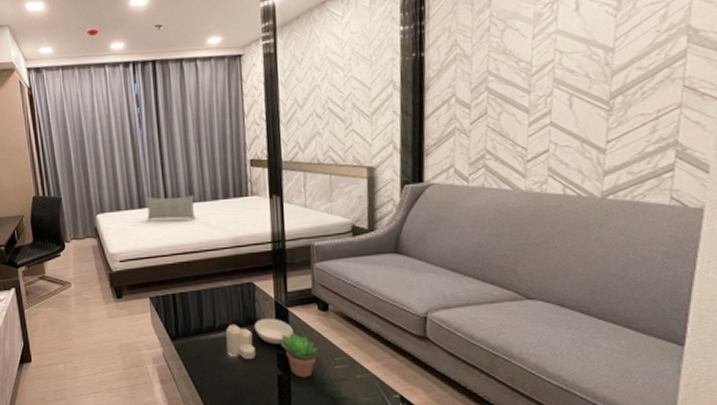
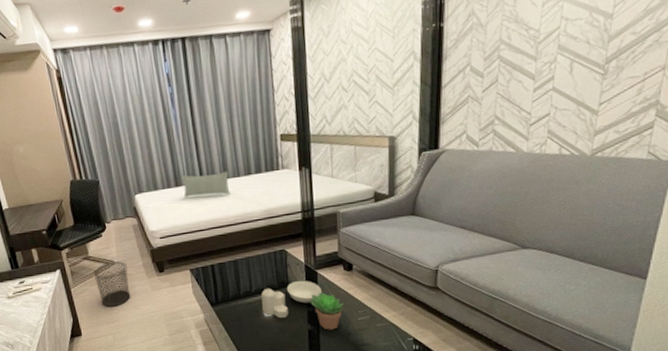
waste bin: none [48,283,86,332] -> present [93,261,131,307]

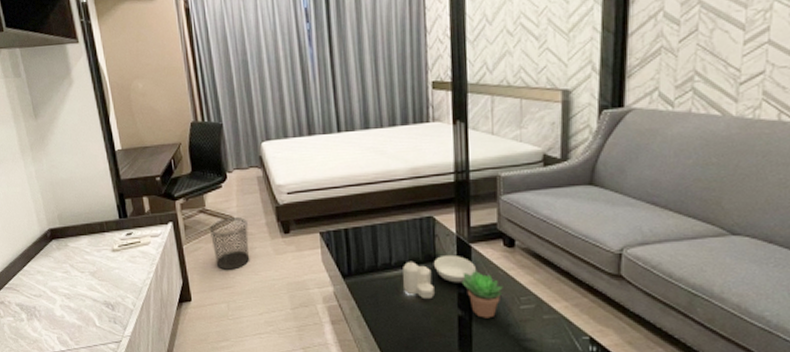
pillow: present [181,170,230,198] -> none [315,120,371,148]

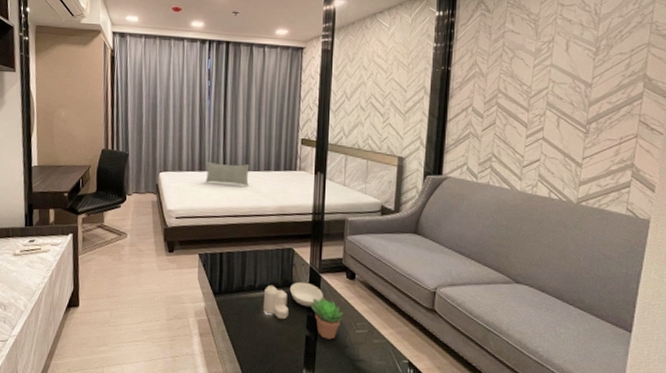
waste bin: present [209,217,250,270] -> none [104,234,139,281]
pillow: none [315,120,371,148] -> present [205,161,250,186]

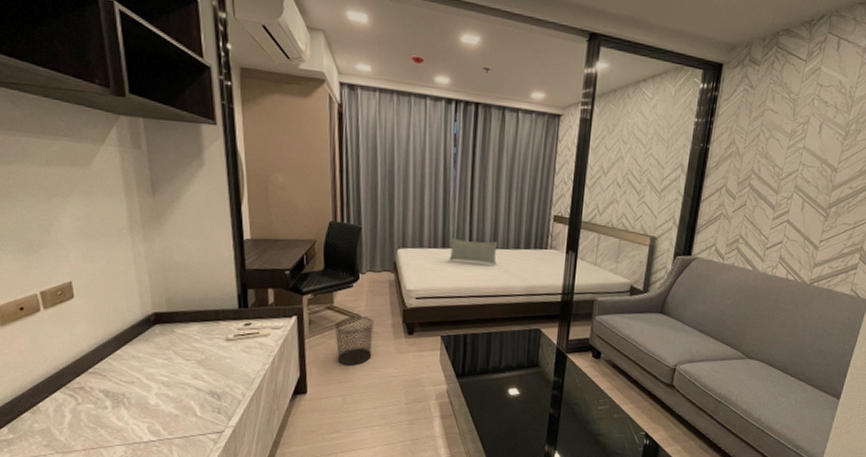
waste bin: none [104,234,139,281] -> present [334,316,374,366]
candle: present [264,285,288,320] -> none [508,365,533,399]
bowl: present [289,281,323,307] -> none [535,362,568,386]
succulent plant: present [311,296,344,340] -> none [556,375,588,416]

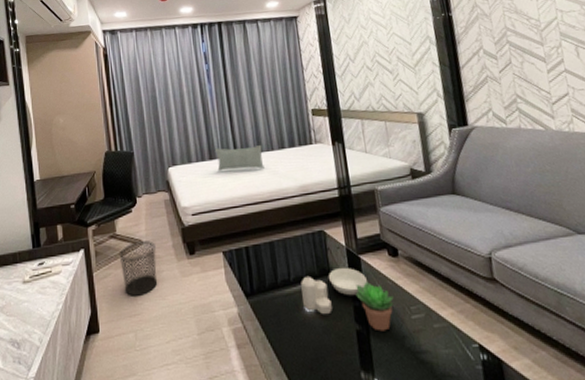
candle: none [508,365,533,399] -> present [301,275,332,315]
bowl: none [535,362,568,386] -> present [328,267,367,296]
succulent plant: none [556,375,588,416] -> present [355,281,394,332]

